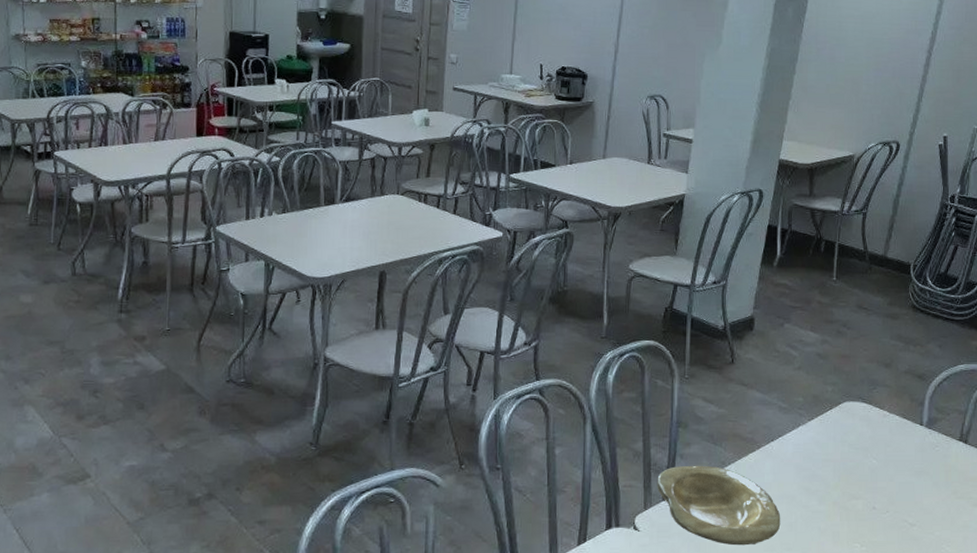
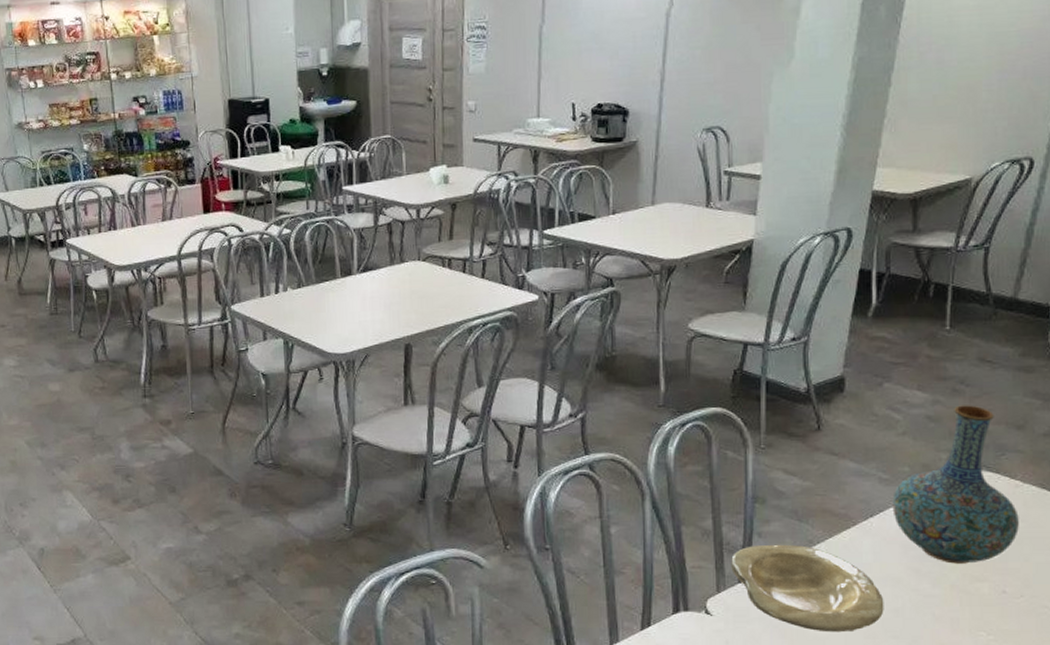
vase: none [789,345,886,483] -> present [892,405,1019,564]

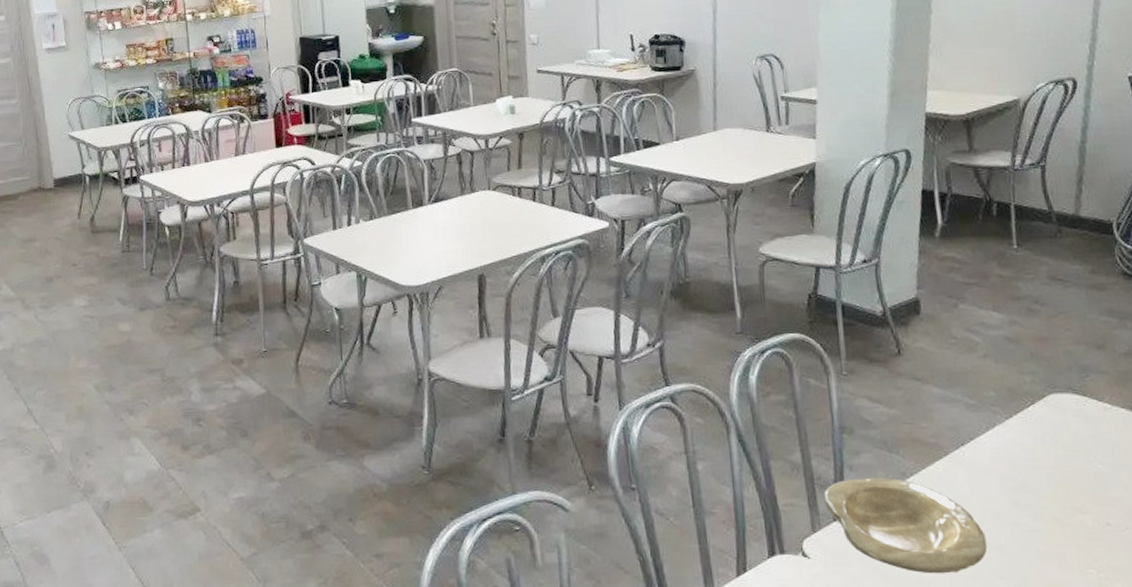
vase: present [892,405,1019,564] -> none [981,325,1114,495]

